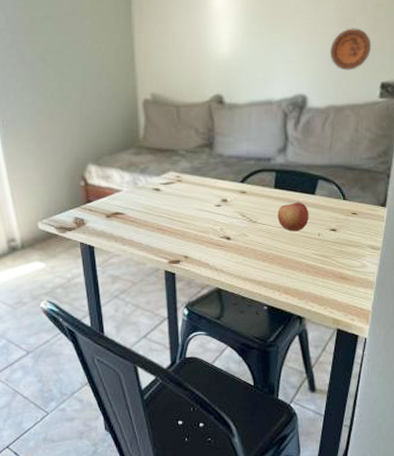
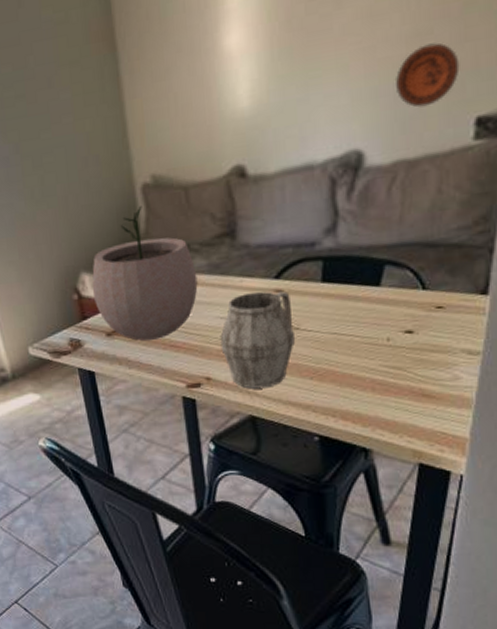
plant pot: none [97,116,182,223] -> present [92,206,198,341]
mug: none [197,192,253,267] -> present [220,290,295,389]
apple: present [277,202,309,232] -> none [327,297,373,338]

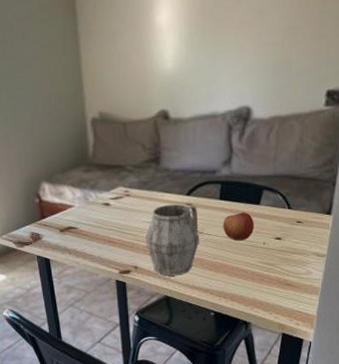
plant pot: present [92,206,198,341] -> none [50,135,131,237]
apple: none [327,297,373,338] -> present [223,212,254,241]
decorative plate: present [394,42,460,108] -> none [274,36,317,80]

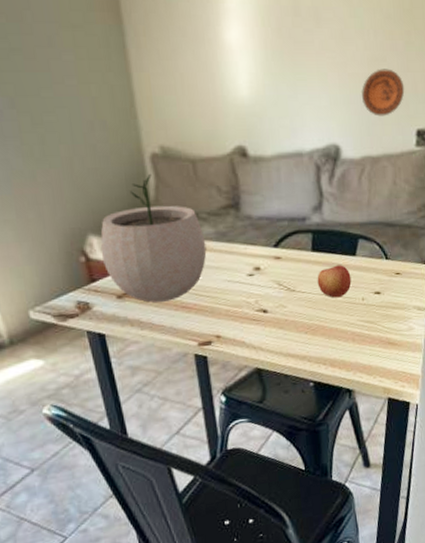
plant pot: none [50,135,131,237] -> present [100,174,207,303]
mug: present [145,204,199,276] -> none [228,258,292,344]
decorative plate: none [274,36,317,80] -> present [360,69,405,117]

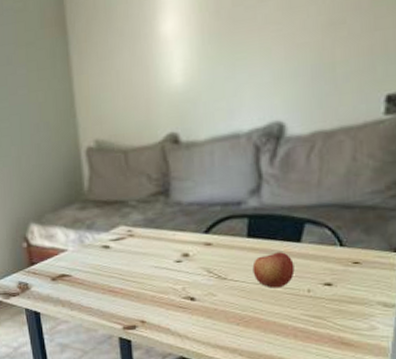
plant pot: present [100,174,207,303] -> none [40,167,135,286]
decorative plate: present [360,69,405,117] -> none [312,31,371,86]

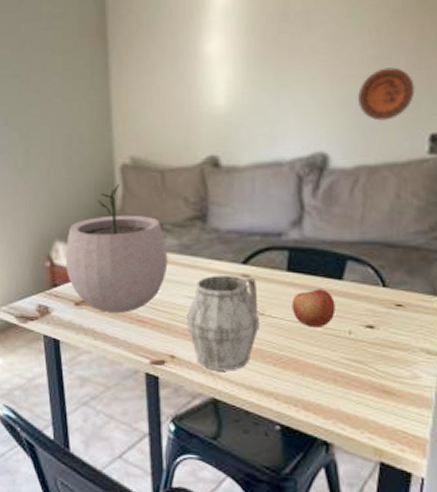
plant pot: none [40,167,135,286] -> present [65,184,168,313]
mug: none [154,244,222,332] -> present [186,276,259,371]
decorative plate: none [312,31,371,86] -> present [357,67,415,121]

